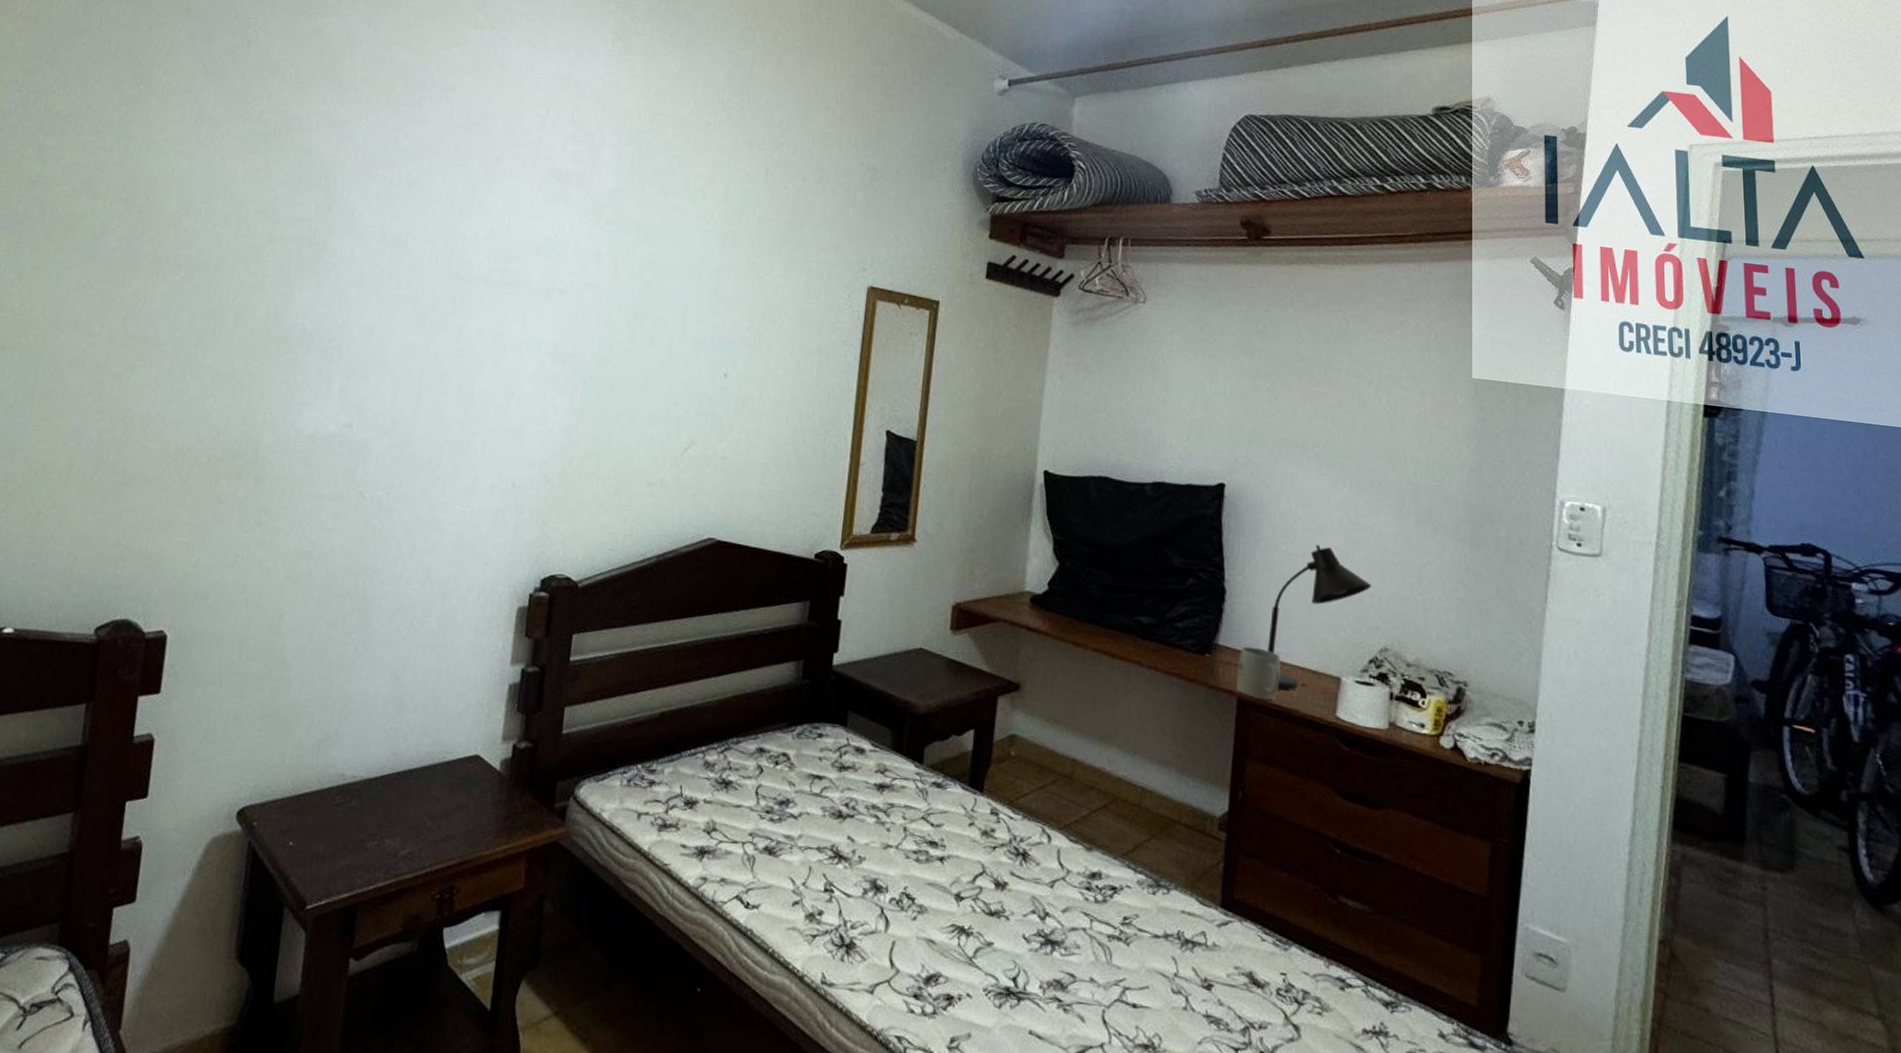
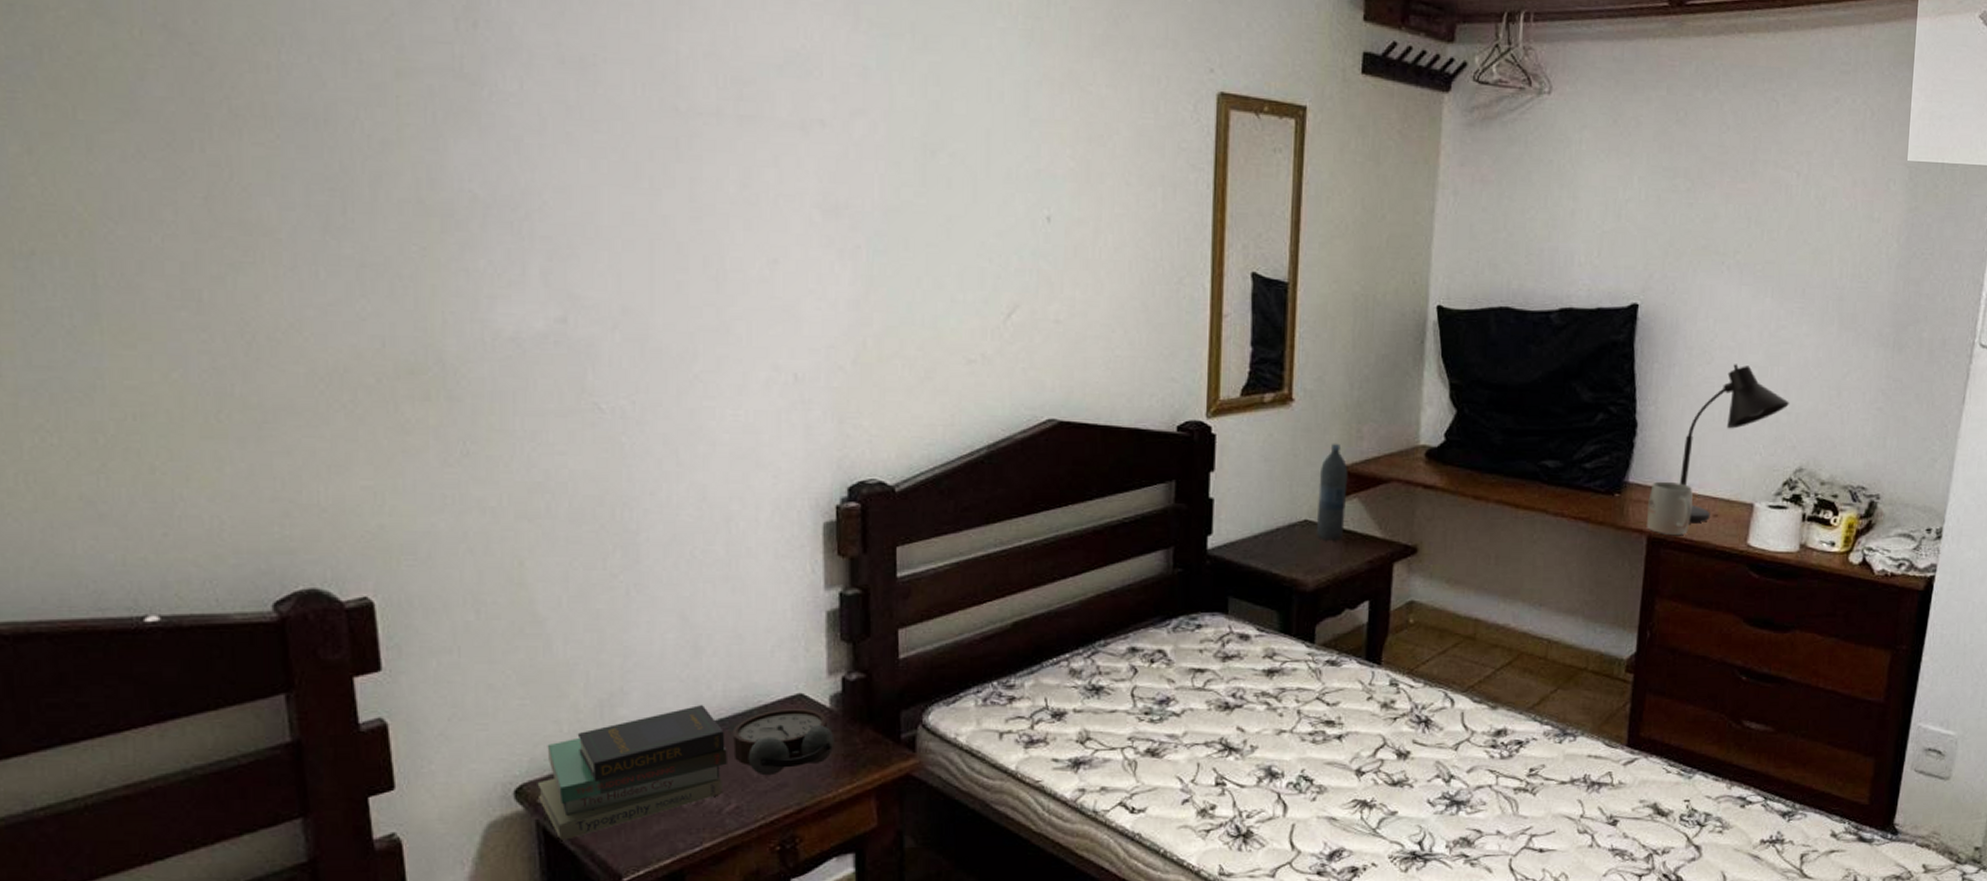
books: none [254,754,411,864] -> present [537,705,727,842]
alarm clock: none [415,767,500,827] -> present [732,708,834,776]
water bottle: none [930,581,961,672] -> present [1317,443,1348,542]

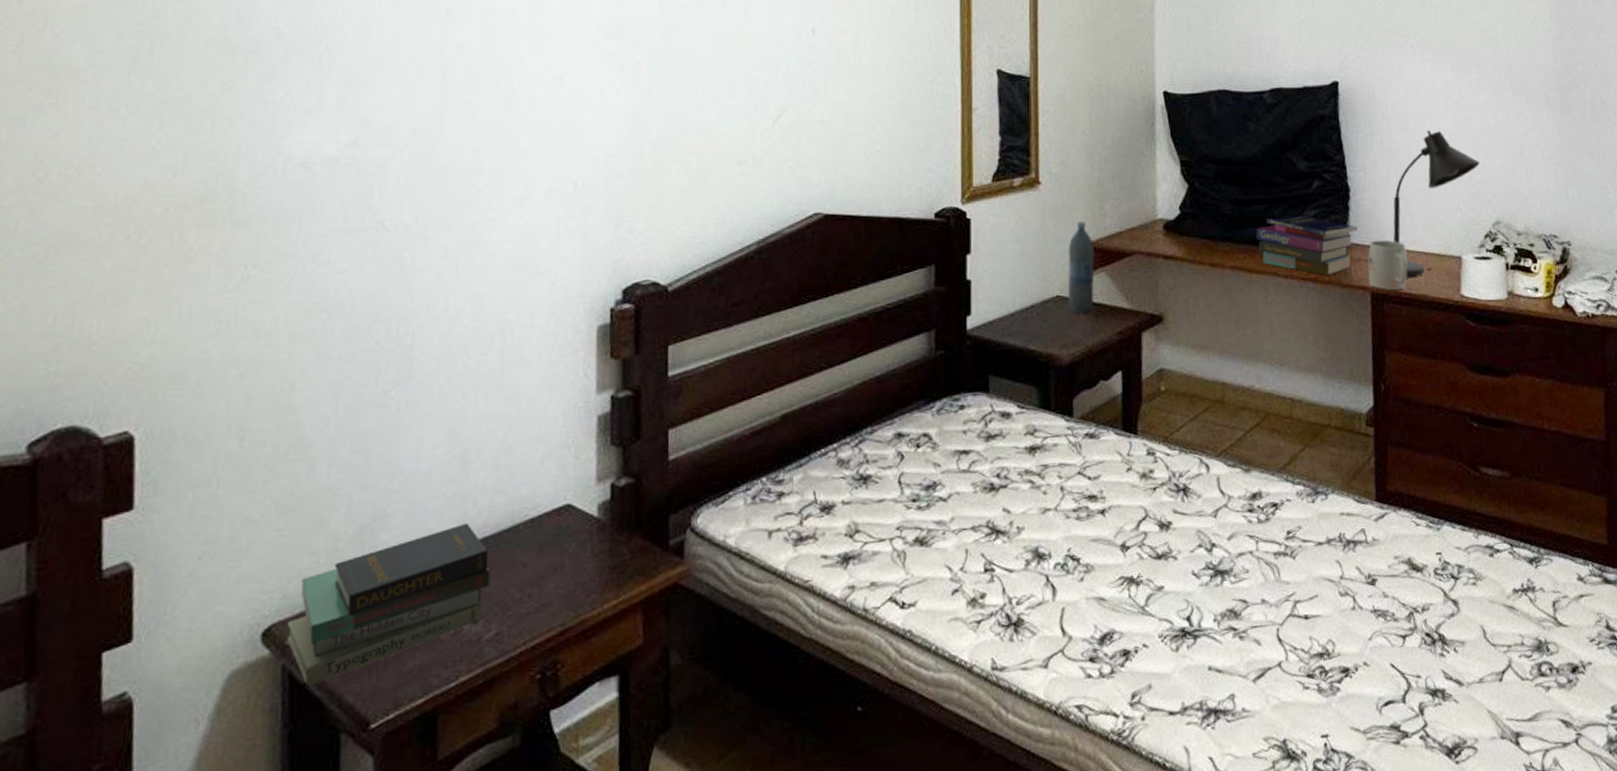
alarm clock: present [732,708,834,776] -> none [496,519,601,596]
books: none [1527,448,1641,515] -> present [1256,214,1358,275]

